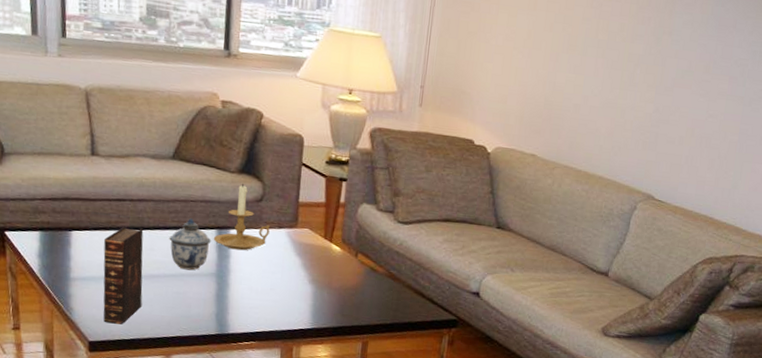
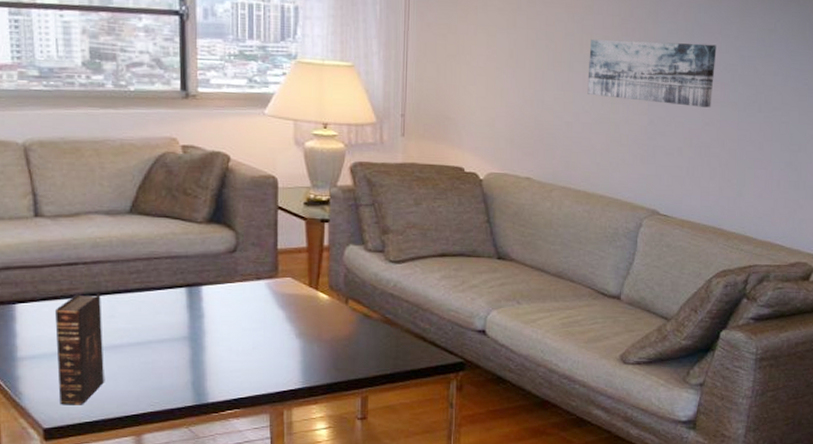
lidded jar: present [169,217,212,271] -> none [131,277,181,336]
candle holder: present [213,183,271,251] -> none [183,234,248,308]
wall art: none [598,25,730,100] -> present [587,39,717,108]

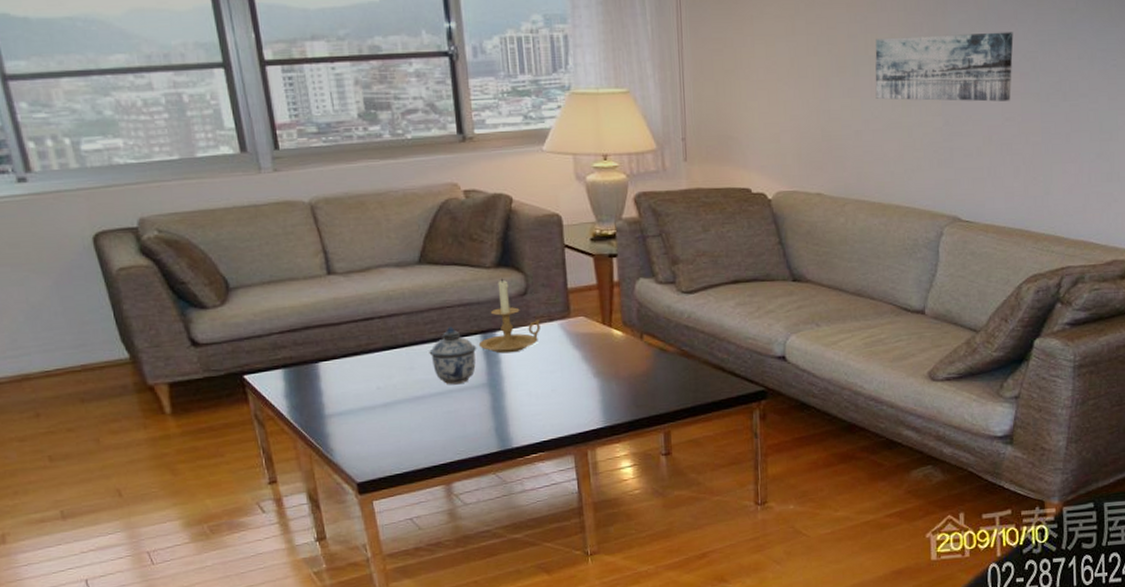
bible: present [54,293,104,405] -> none [356,346,410,459]
lidded jar: none [131,277,181,336] -> present [429,325,477,385]
candle holder: none [183,234,248,308] -> present [478,278,541,354]

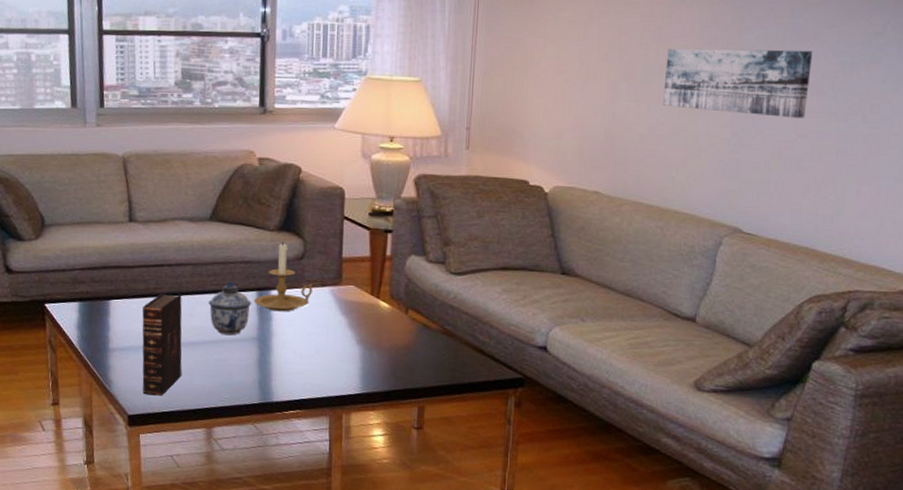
bible: none [356,346,410,459] -> present [142,292,182,396]

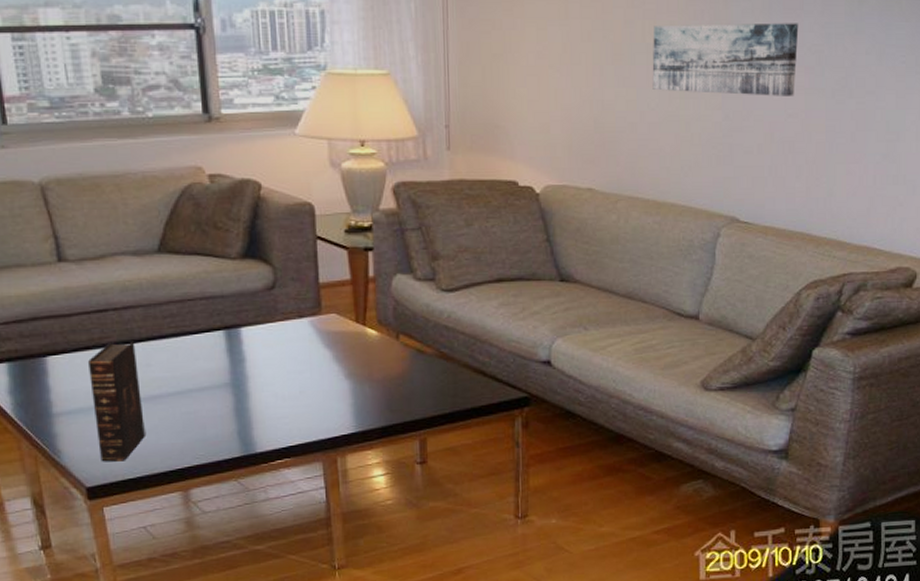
lidded jar: present [208,280,252,336] -> none [167,320,220,384]
candle holder: present [253,241,314,312] -> none [221,270,290,351]

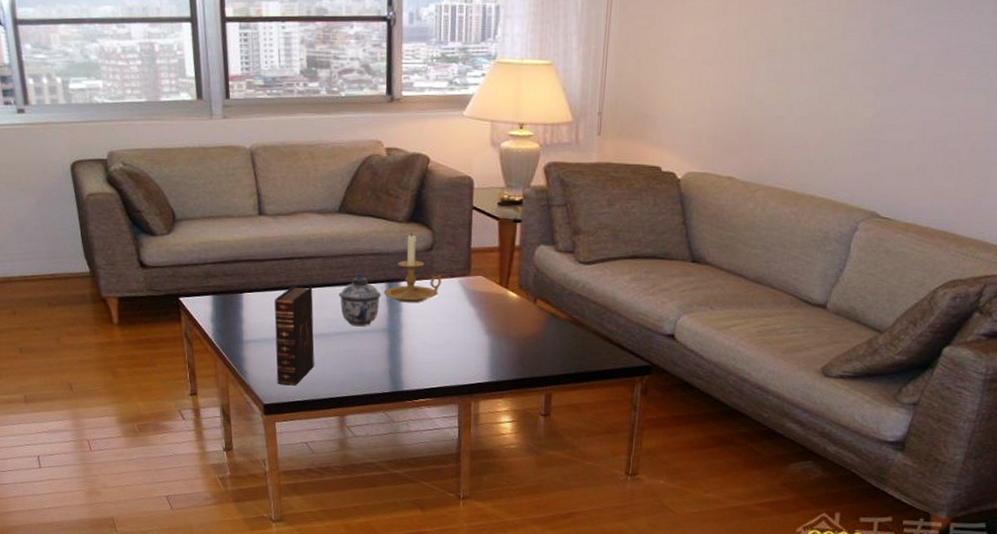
lidded jar: none [167,320,220,384] -> present [339,272,382,327]
candle holder: none [221,270,290,351] -> present [383,232,443,303]
wall art: present [652,23,799,96] -> none [804,22,967,96]

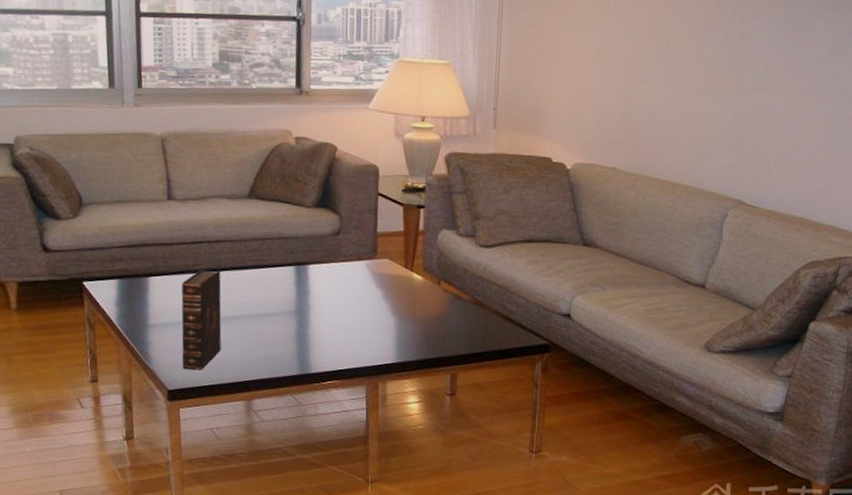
lidded jar: present [339,272,382,327] -> none [247,255,290,310]
candle holder: present [383,232,443,303] -> none [291,217,350,286]

